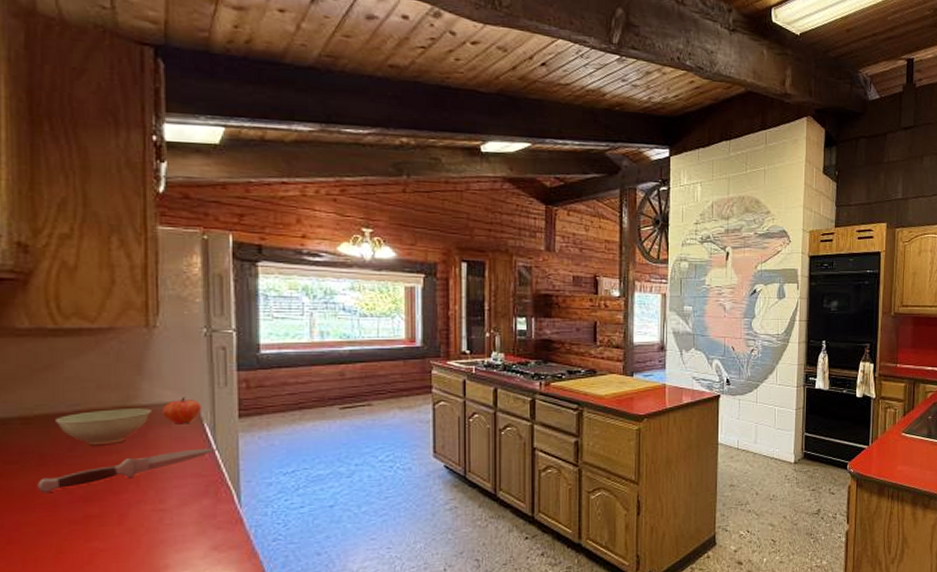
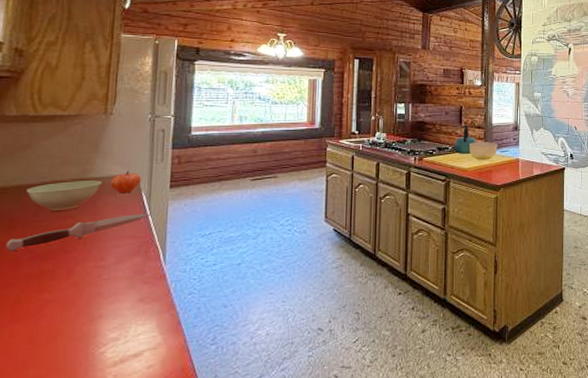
kettle: none [588,343,614,380] -> present [454,124,476,155]
bowl: none [605,363,640,386] -> present [468,141,498,160]

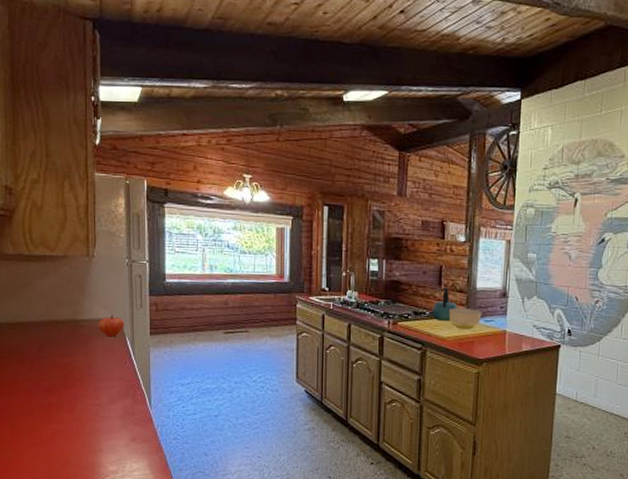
knife: present [6,213,151,252] -> none [19,357,135,383]
bowl: present [27,180,102,212] -> none [30,321,91,350]

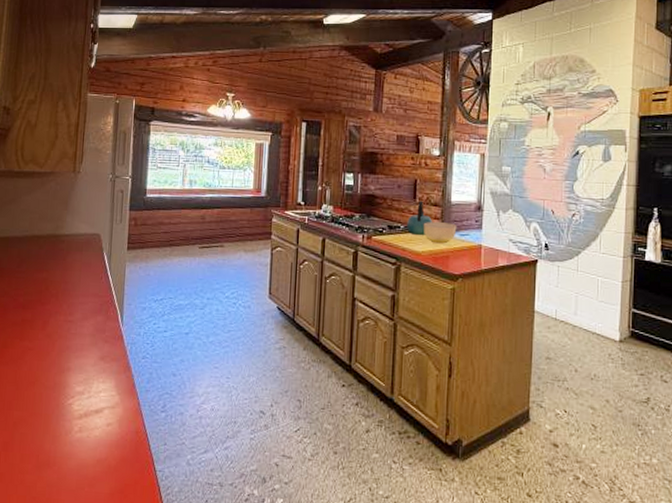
fruit: present [98,315,125,337] -> none [77,229,104,252]

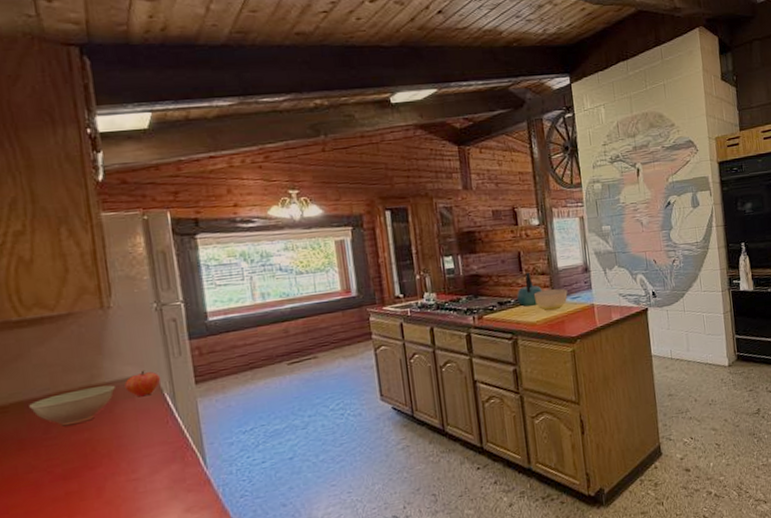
bowl: none [12,236,71,265] -> present [29,385,115,427]
fruit: none [77,229,104,252] -> present [124,370,161,398]

